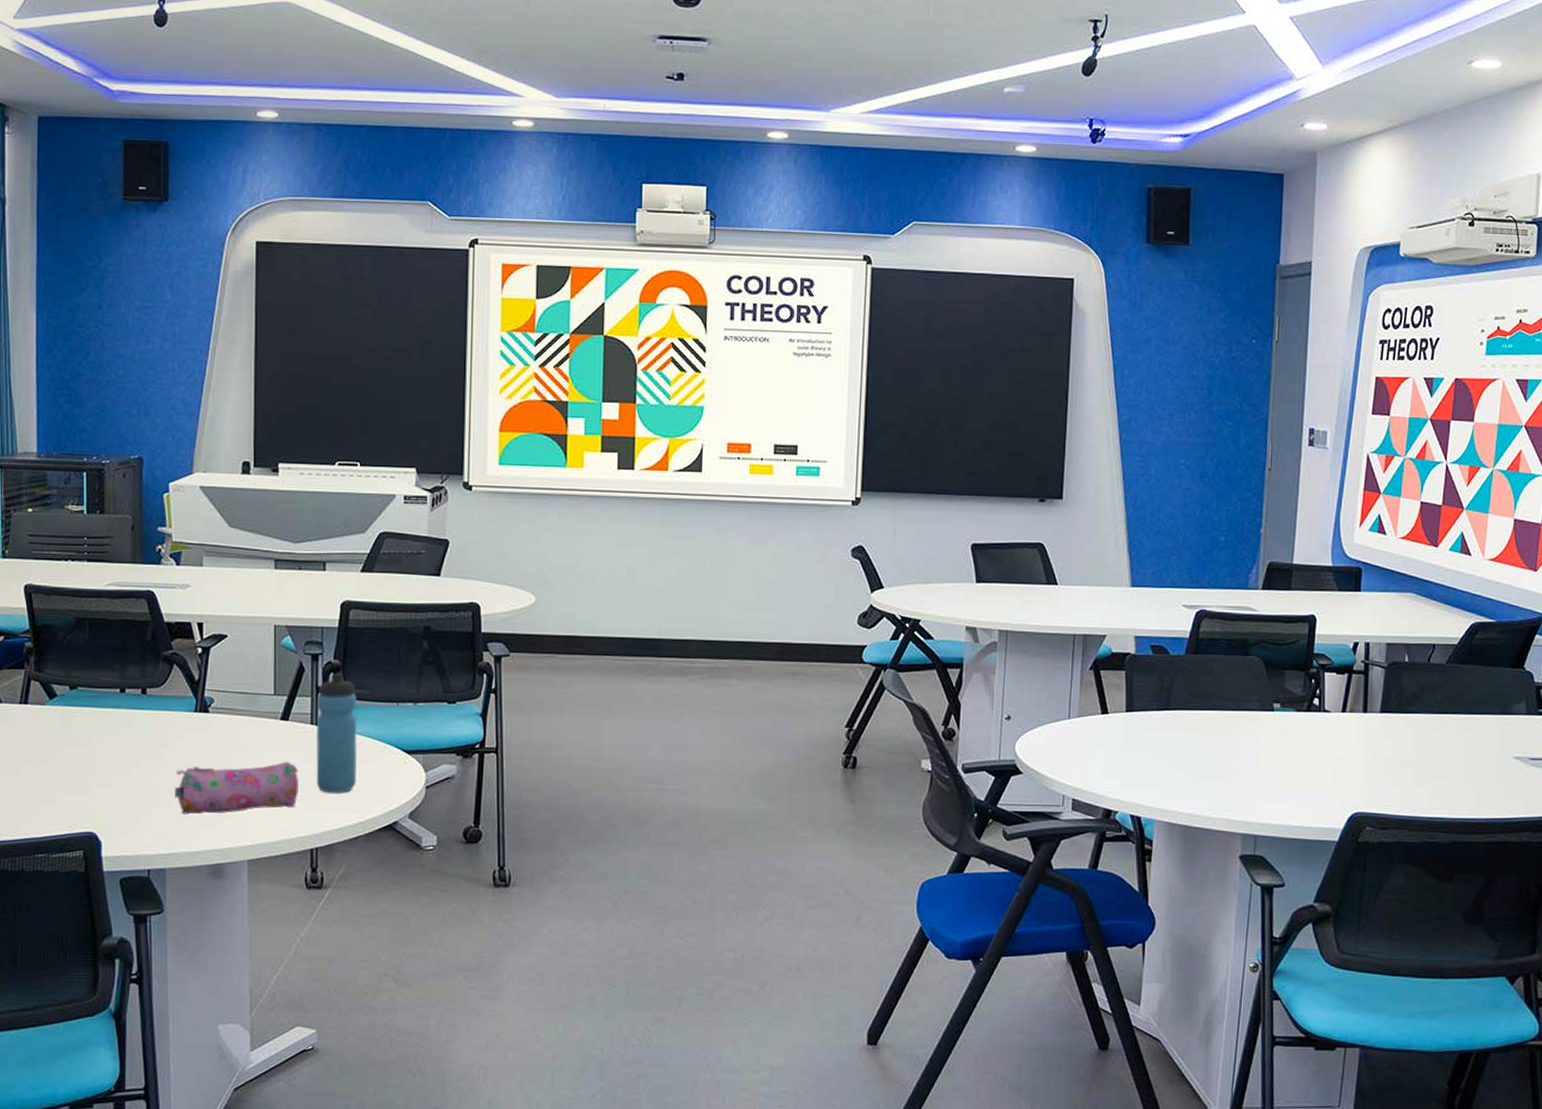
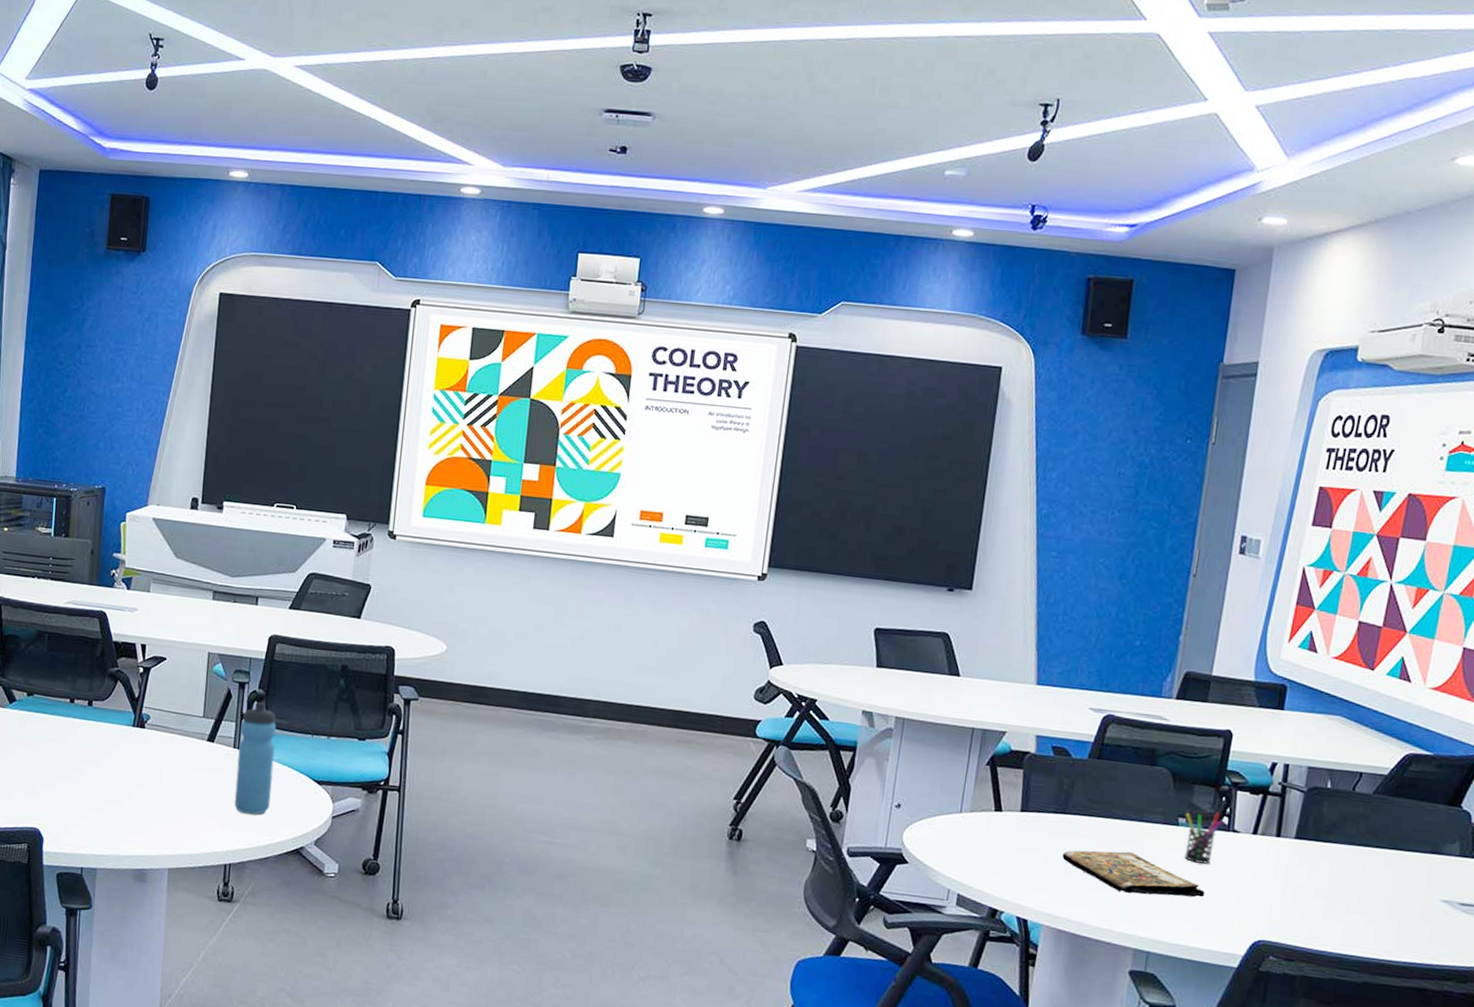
pencil case: present [175,761,299,815] -> none [109,777,219,824]
book: none [1169,740,1303,782] -> present [1062,850,1205,898]
pen holder: none [1279,694,1316,745] -> present [1184,812,1225,864]

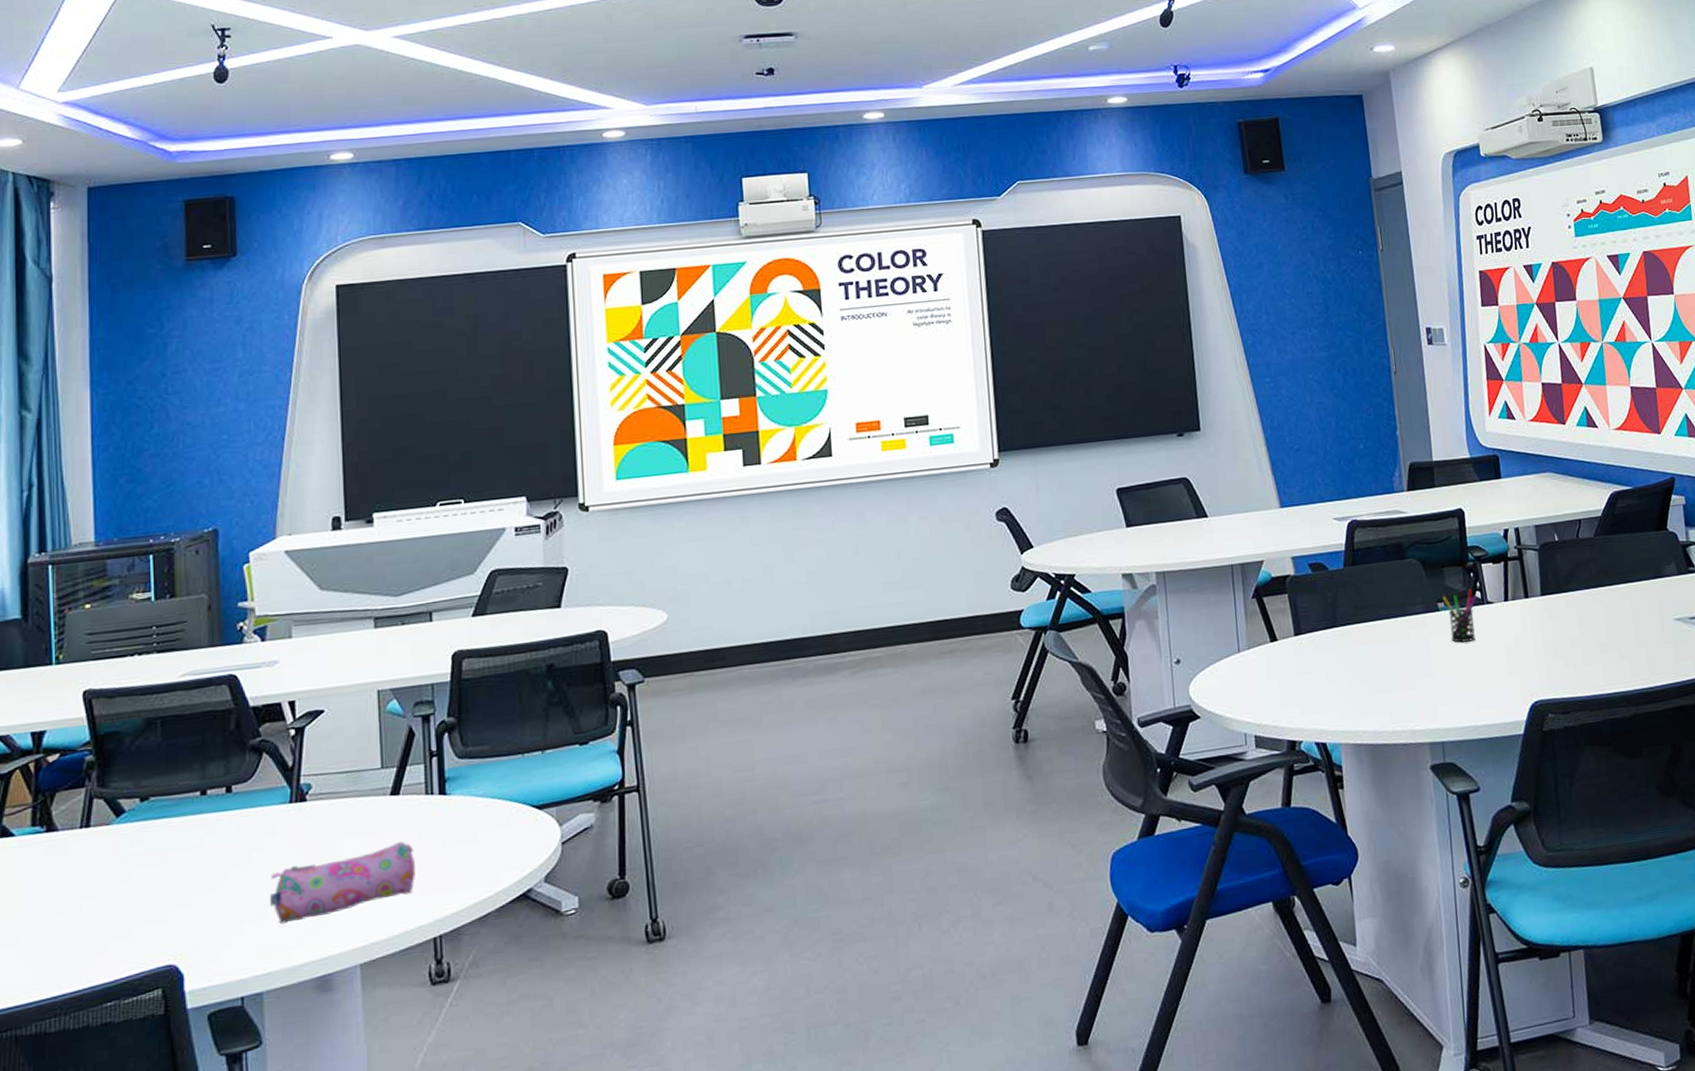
pencil case: none [109,777,219,824] -> present [270,841,415,924]
water bottle: present [234,702,276,815] -> none [431,732,482,870]
book: present [1062,850,1205,898] -> none [1343,647,1478,690]

